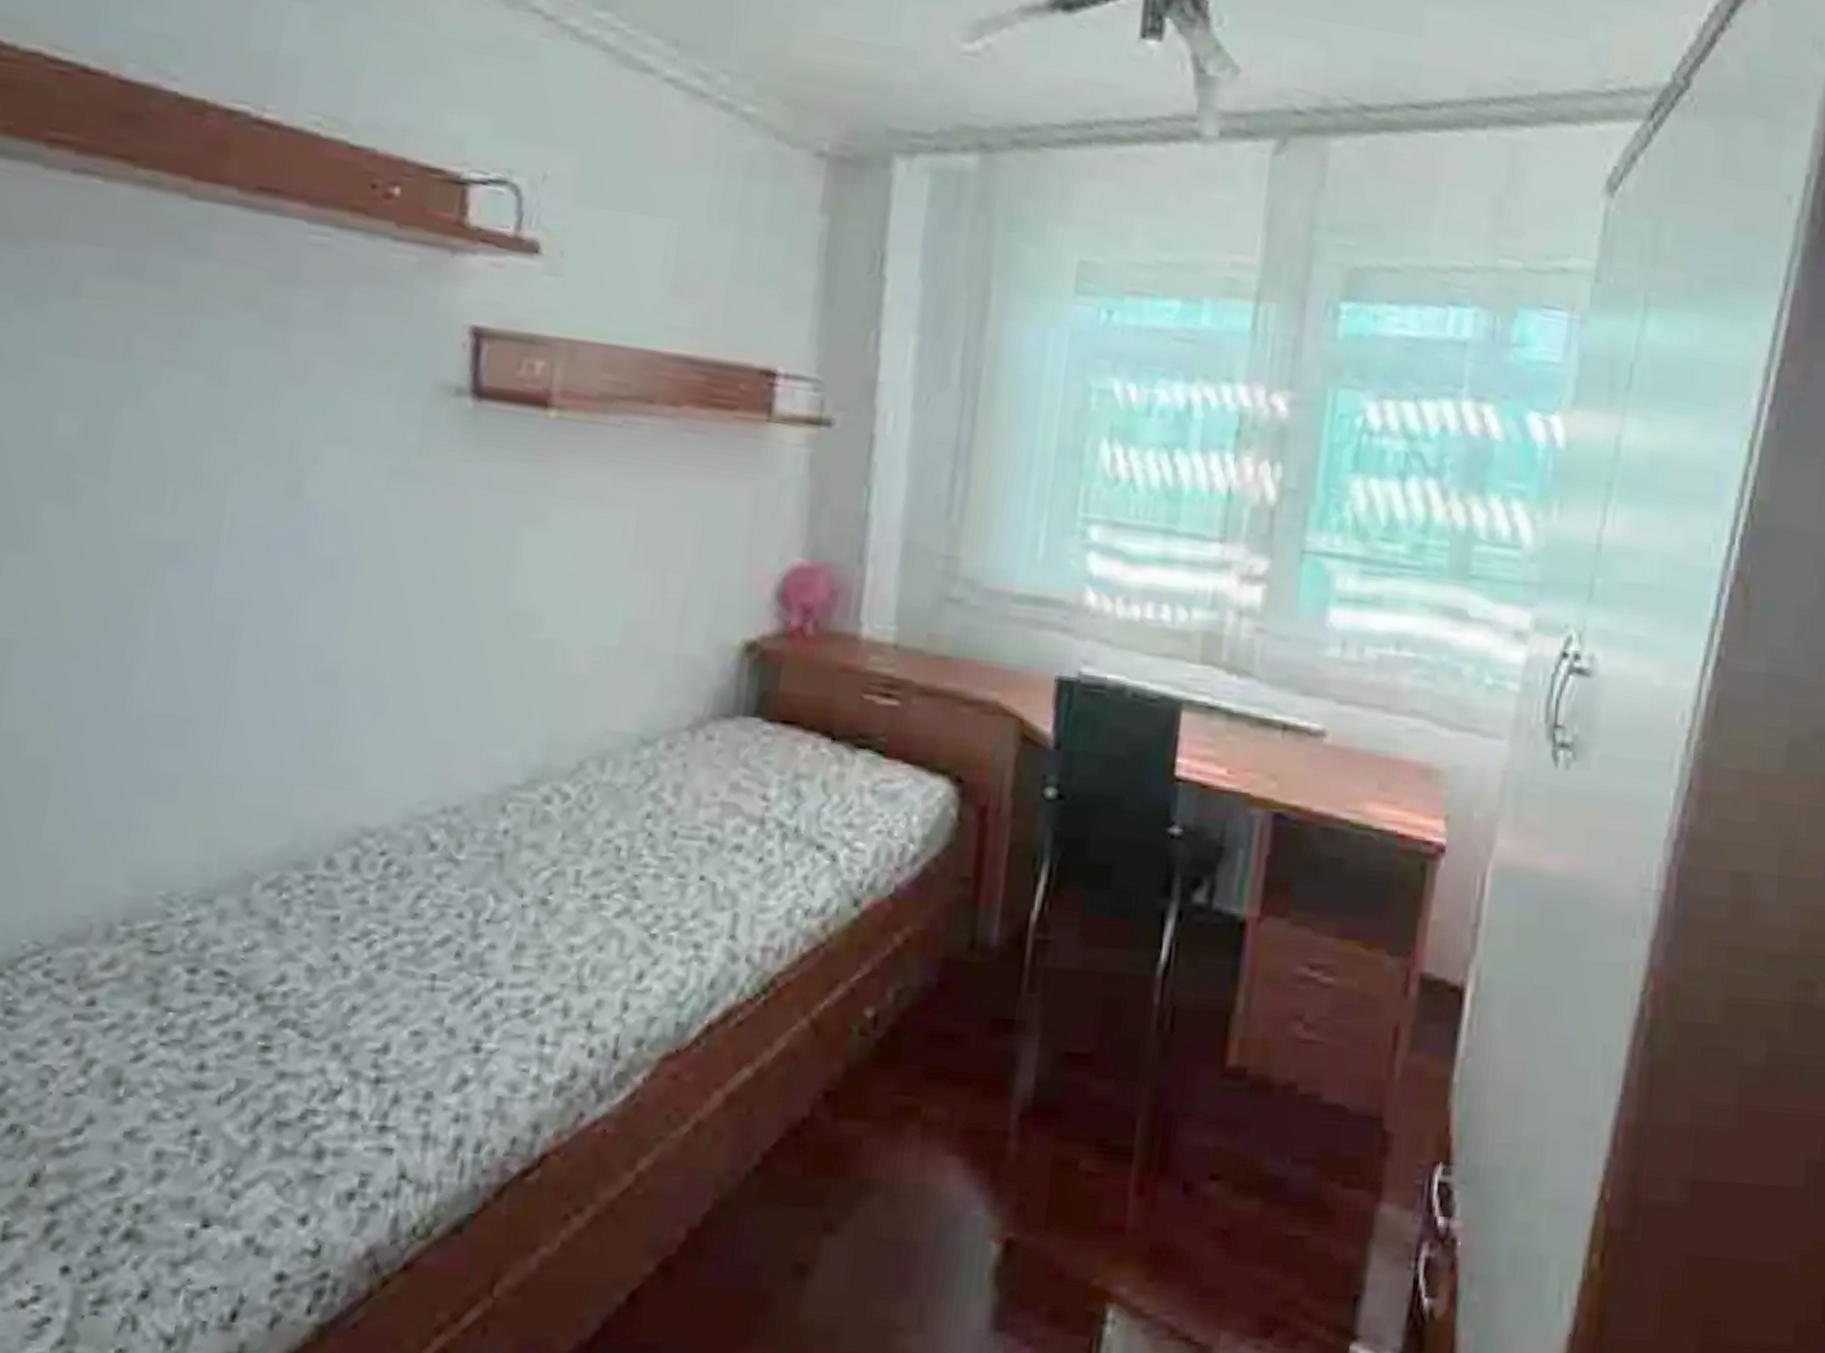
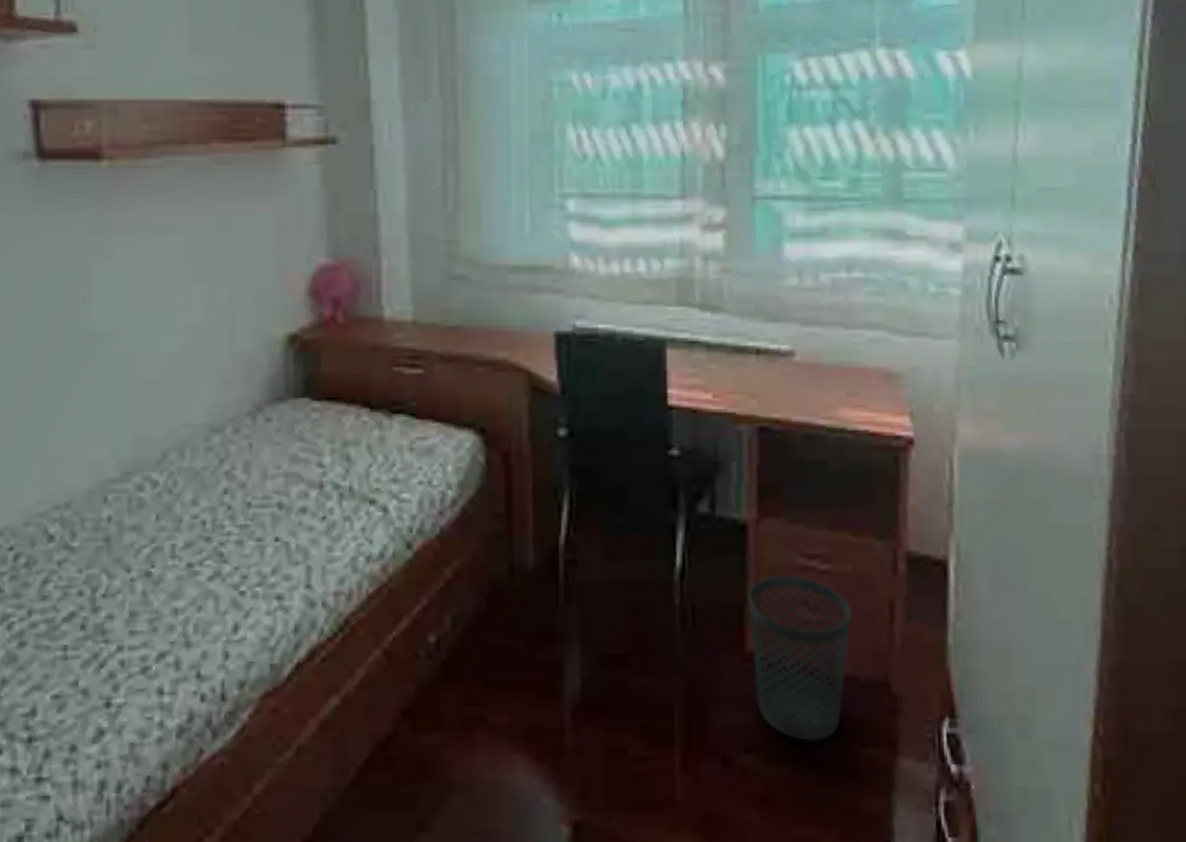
wastebasket: none [1231,983,1351,1176] -> present [748,575,852,742]

